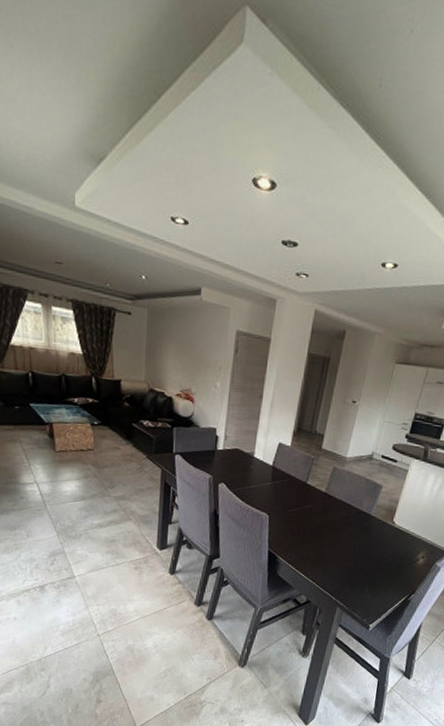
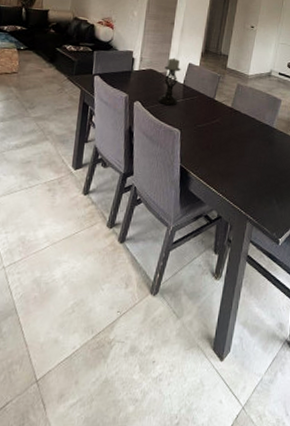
candle holder: none [244,436,270,489] -> present [158,57,181,106]

